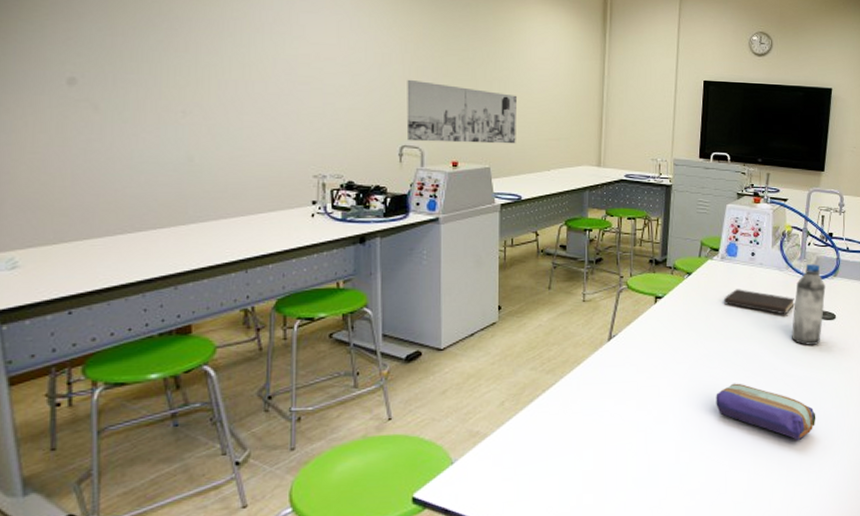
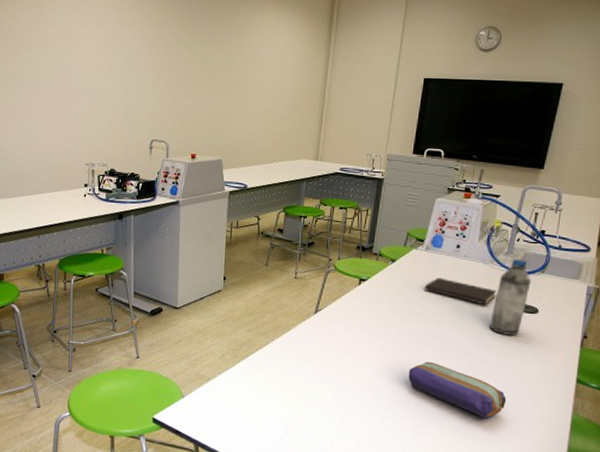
wall art: present [406,79,518,144] -> none [156,82,248,139]

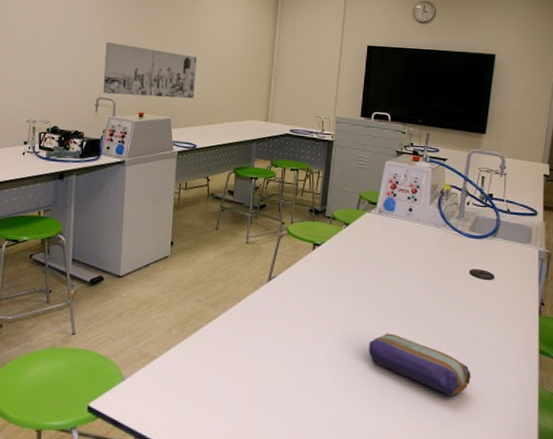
wall art: none [156,82,248,139] -> present [102,41,198,99]
hardcover book: present [424,278,497,305] -> none [379,242,451,271]
water bottle: present [489,258,531,336] -> none [448,222,484,303]

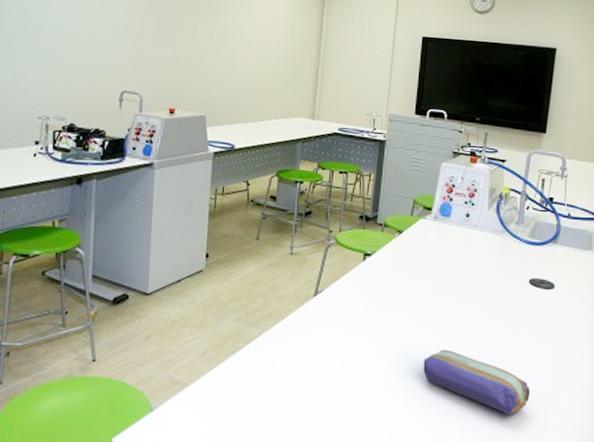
wall art: present [102,41,198,99] -> none [127,27,236,94]

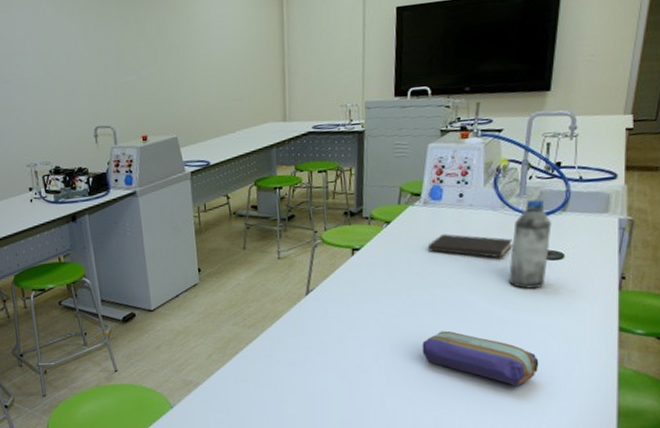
hardcover book: none [434,251,510,281] -> present [427,234,512,258]
water bottle: none [506,228,544,315] -> present [509,198,552,289]

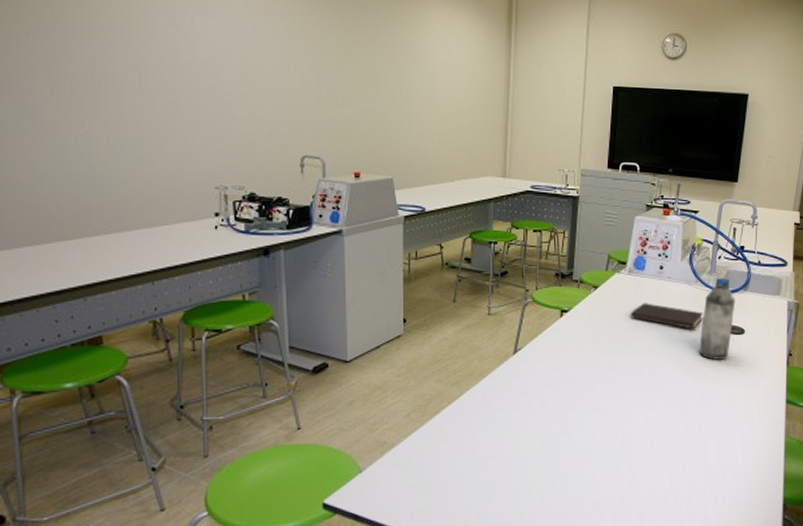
pencil case: present [422,330,539,386] -> none [621,396,722,453]

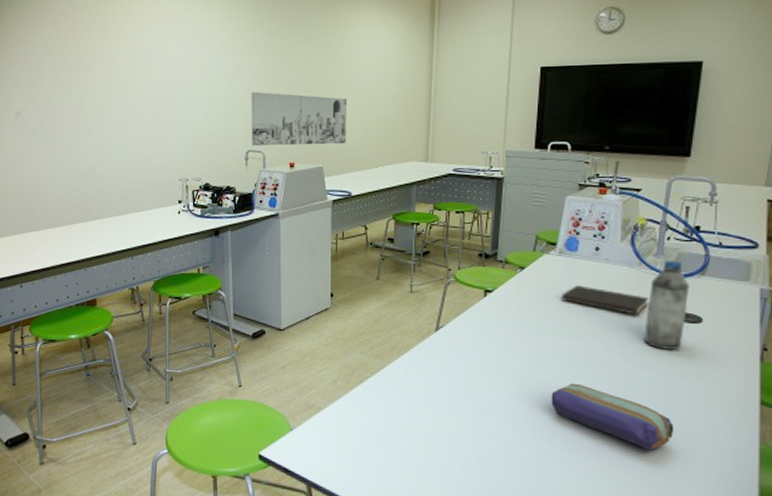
wall art: none [306,86,420,154] -> present [251,91,348,146]
pencil case: none [621,396,722,453] -> present [551,383,674,451]

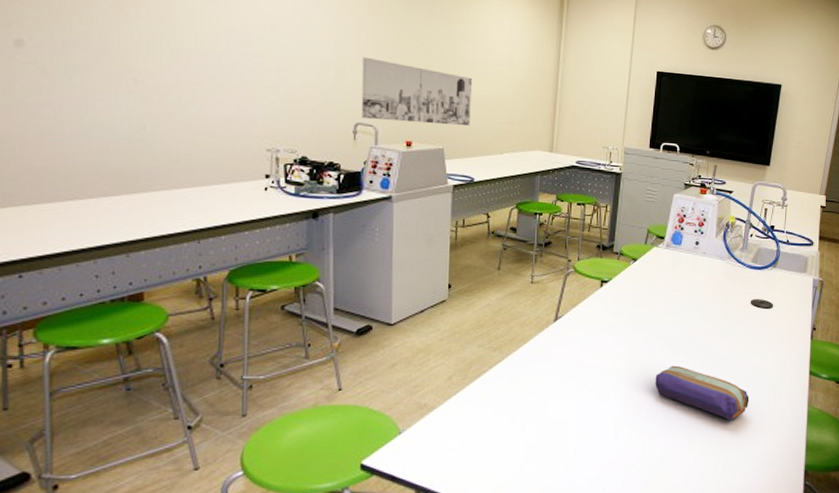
hardcover book: present [561,285,648,315] -> none [666,276,735,303]
water bottle: present [644,260,690,350] -> none [730,254,765,332]

